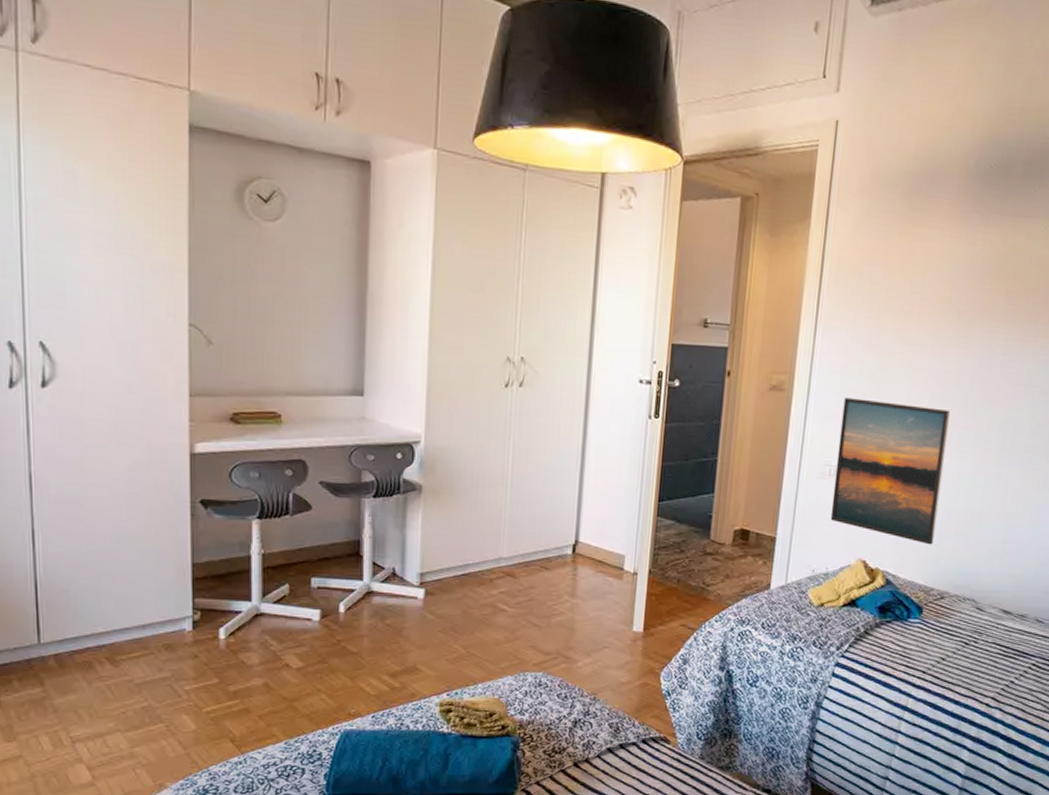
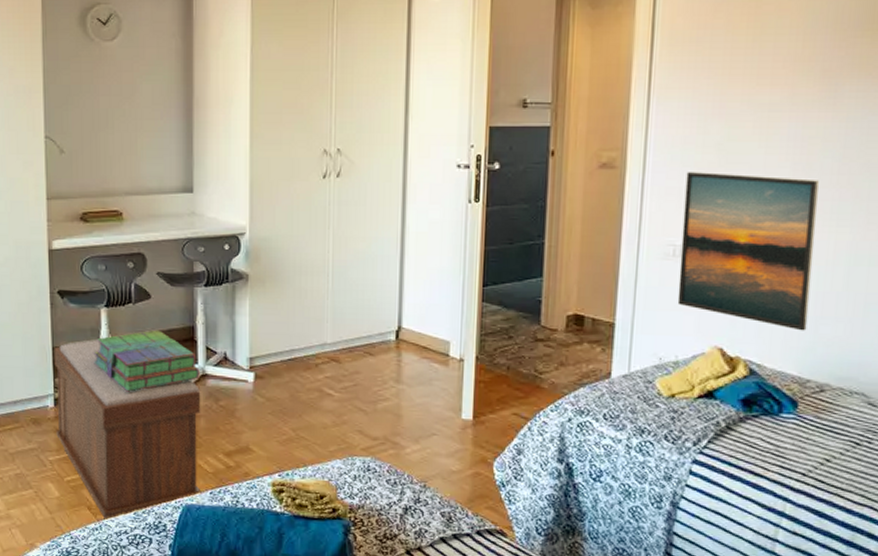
bench: none [194,555,366,752] -> present [54,339,201,520]
stack of books: none [242,544,365,612] -> present [93,330,200,392]

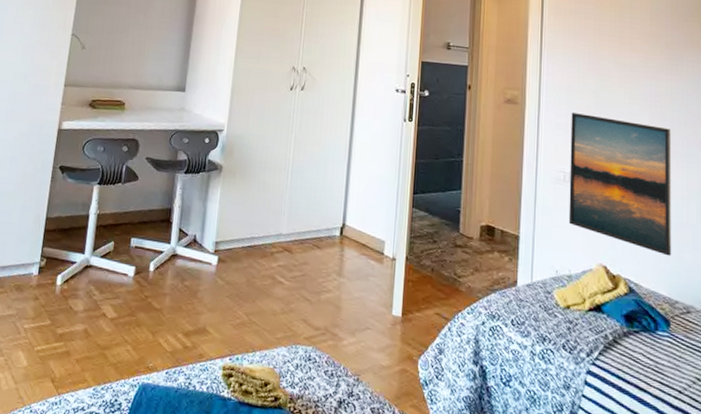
bench: present [54,339,201,520] -> none [35,213,170,394]
stack of books: present [93,330,200,392] -> none [80,209,171,266]

